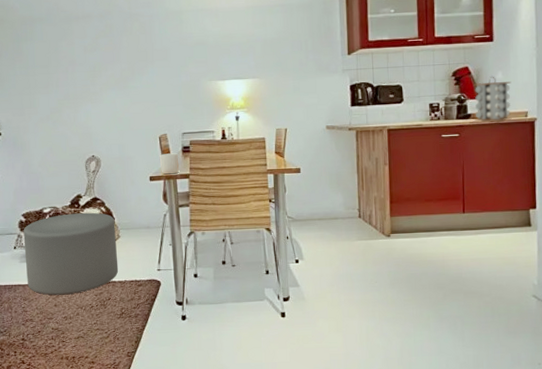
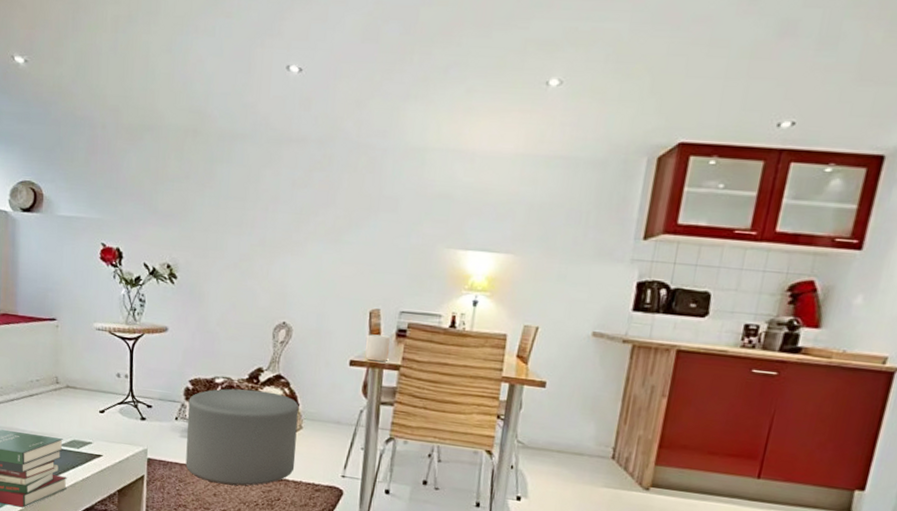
spice rack: present [473,76,512,122] -> none [806,299,875,365]

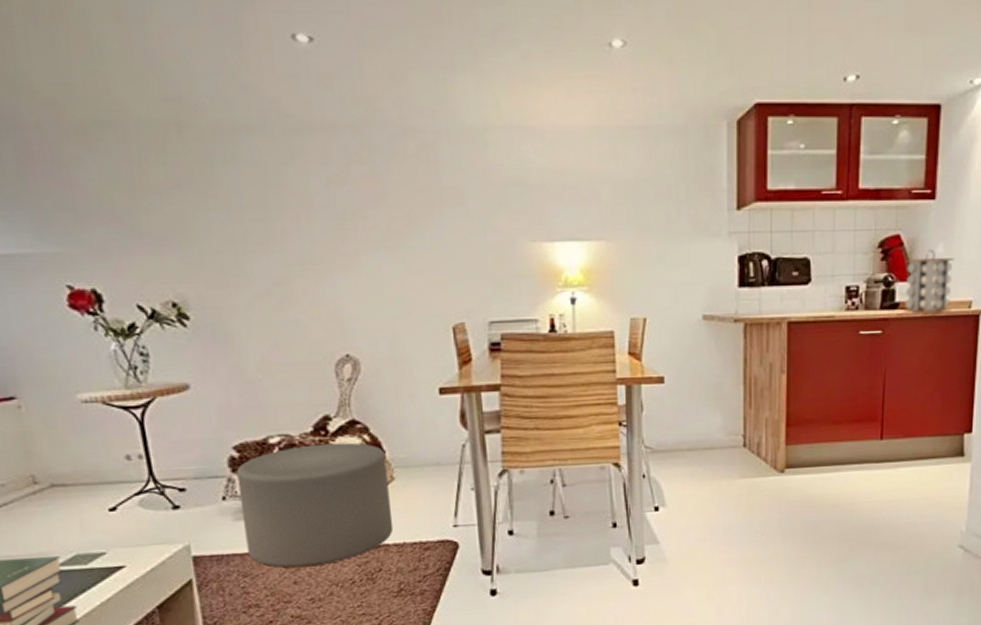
mug: present [365,334,391,362] -> none [453,352,485,385]
spice rack: none [806,299,875,365] -> present [904,249,955,315]

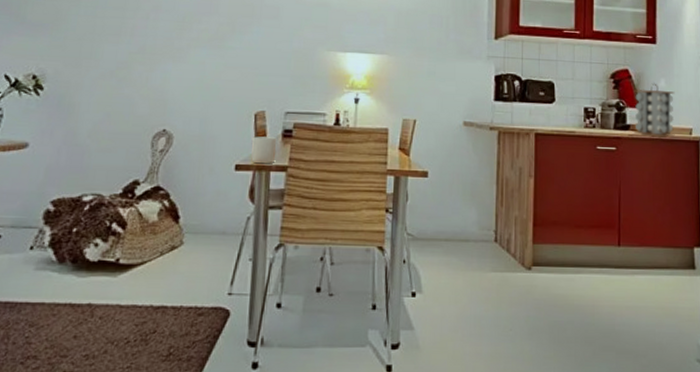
pouf: present [236,442,394,568] -> none [39,205,180,322]
mug: none [453,352,485,385] -> present [250,136,277,164]

